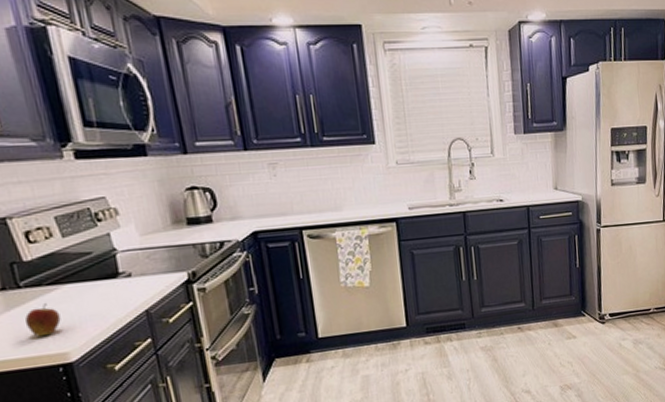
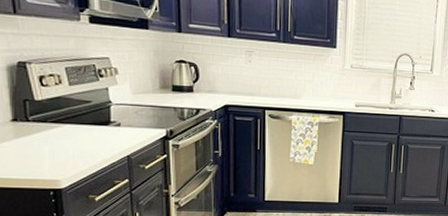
fruit: present [24,304,61,337] -> none [28,137,58,164]

